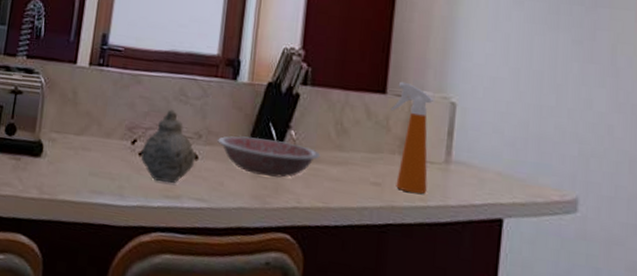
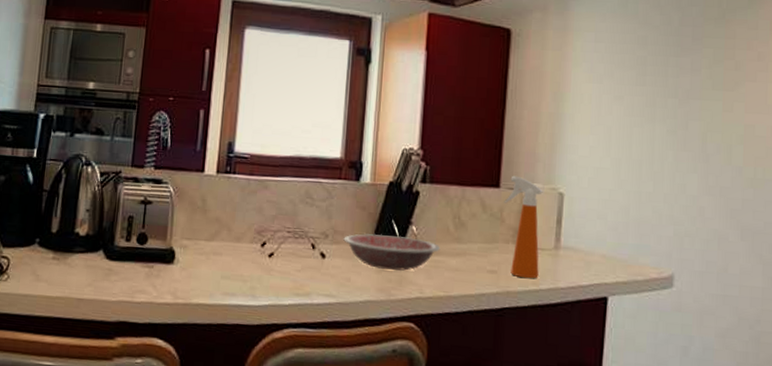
teapot: present [140,109,196,184] -> none [270,212,323,282]

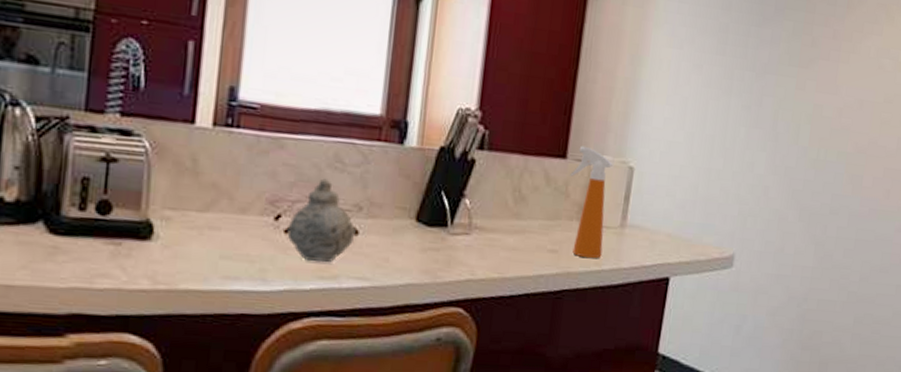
teapot: none [270,212,323,282] -> present [287,178,356,263]
bowl: present [343,233,441,271] -> none [381,206,497,250]

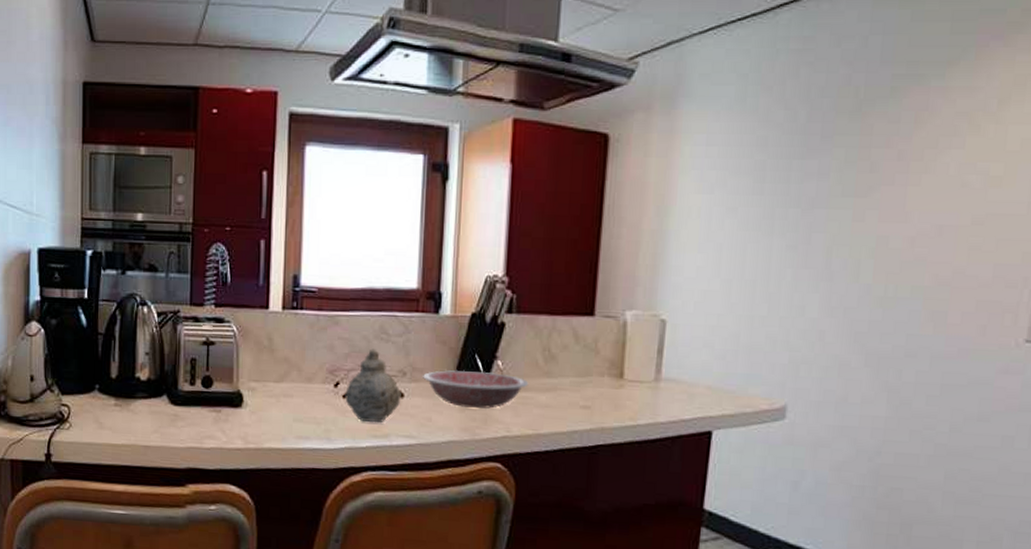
bowl: none [381,206,497,250] -> present [423,369,529,409]
spray bottle: present [570,145,613,259] -> none [599,302,643,414]

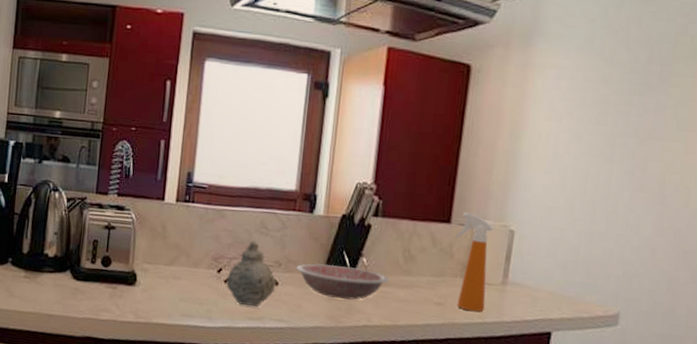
spray bottle: none [599,302,643,414] -> present [454,212,494,312]

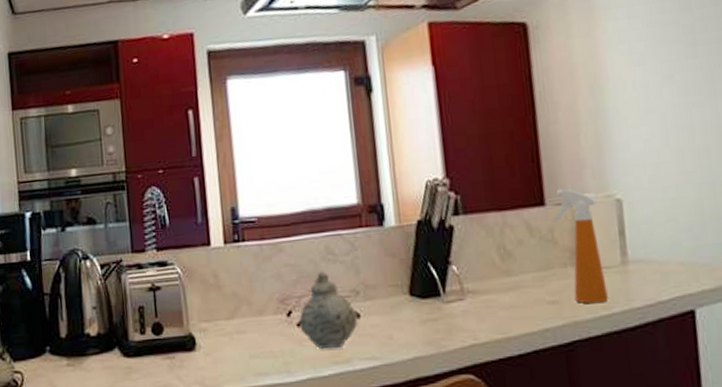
bowl: present [296,263,390,300] -> none [377,279,489,320]

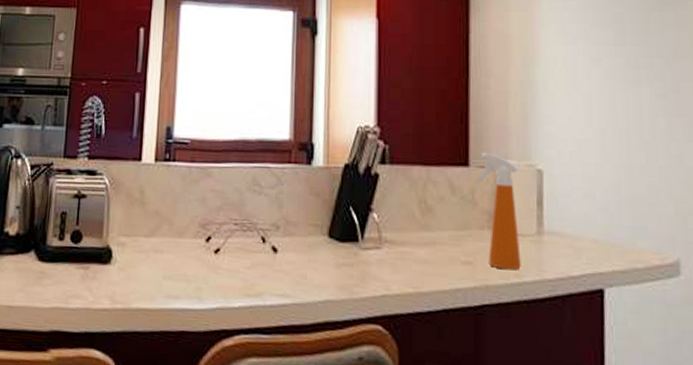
teapot: present [299,271,358,349] -> none [217,201,275,281]

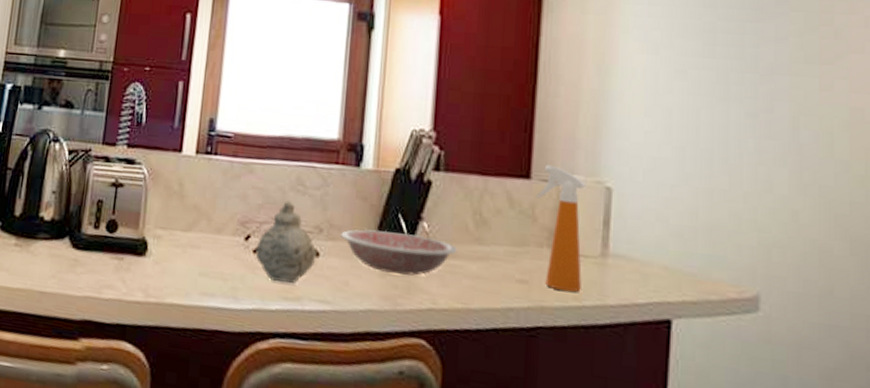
teapot: none [217,201,275,281] -> present [255,201,317,284]
bowl: none [297,223,407,265] -> present [341,229,458,276]

